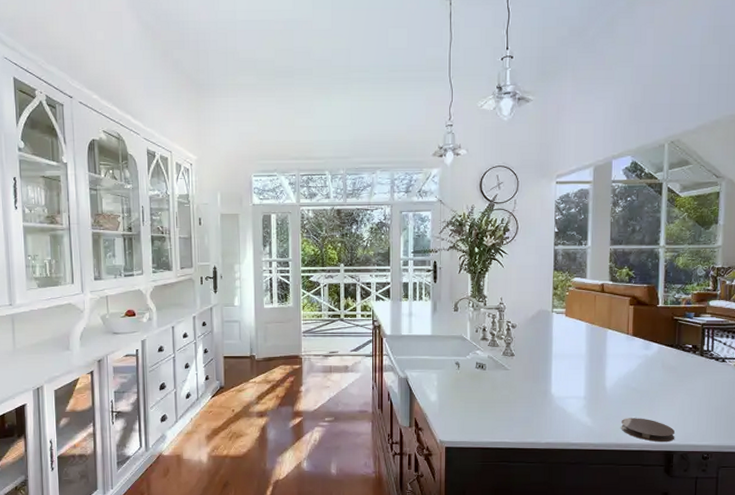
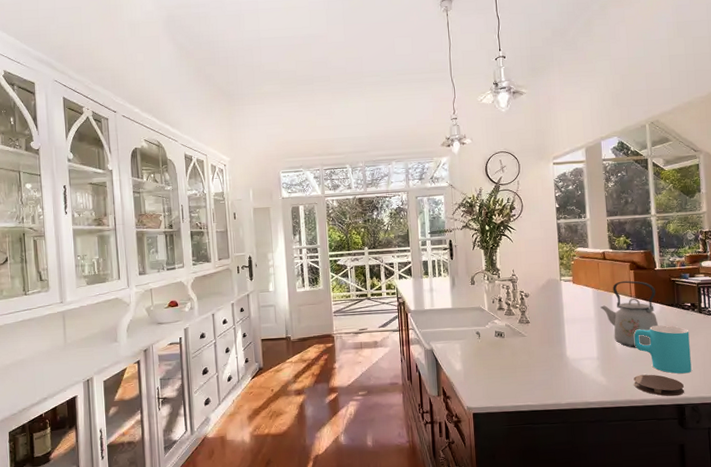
kettle: none [593,317,656,389] -> present [601,280,659,348]
cup: none [626,367,687,420] -> present [634,325,692,374]

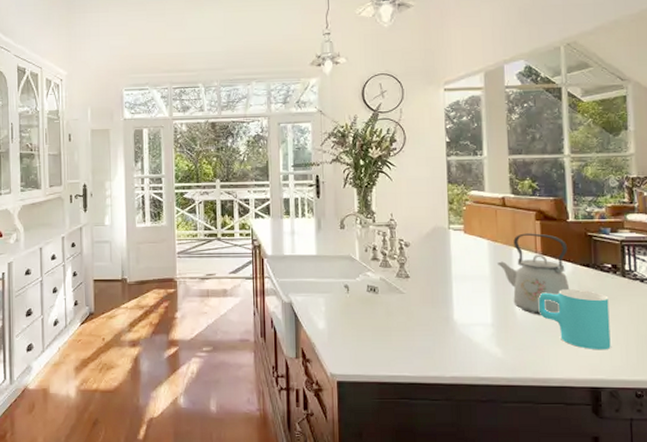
coaster: present [633,374,684,397] -> none [536,348,600,377]

